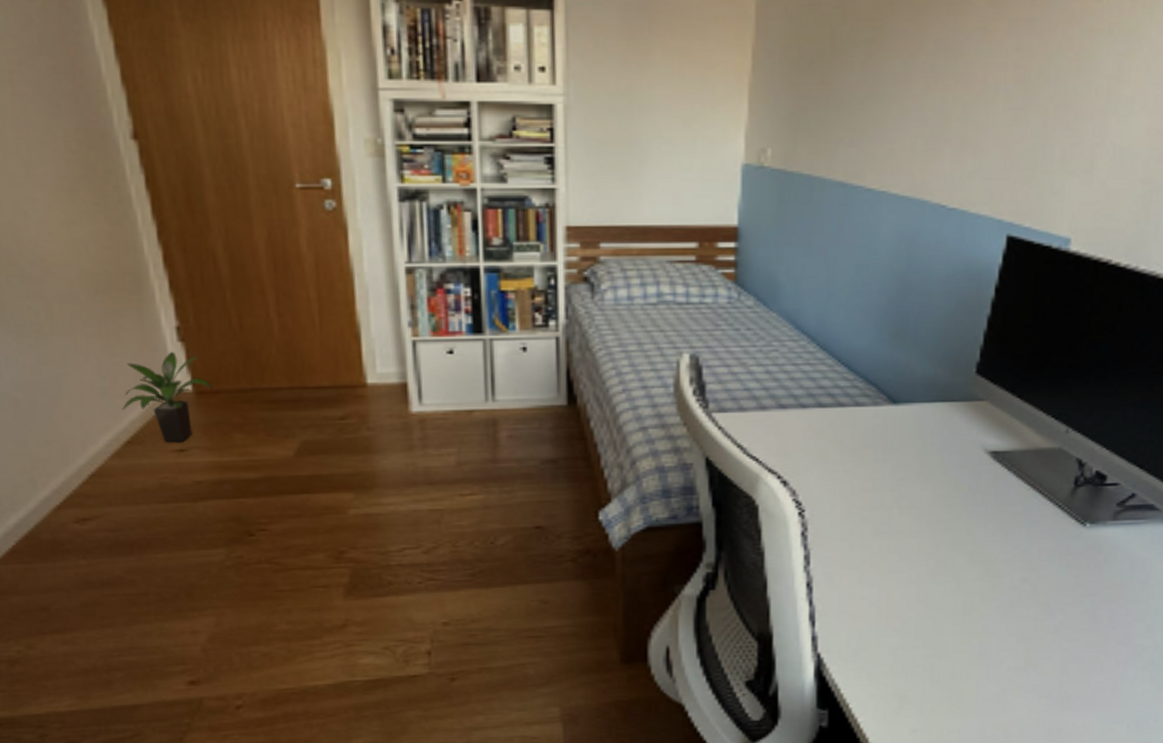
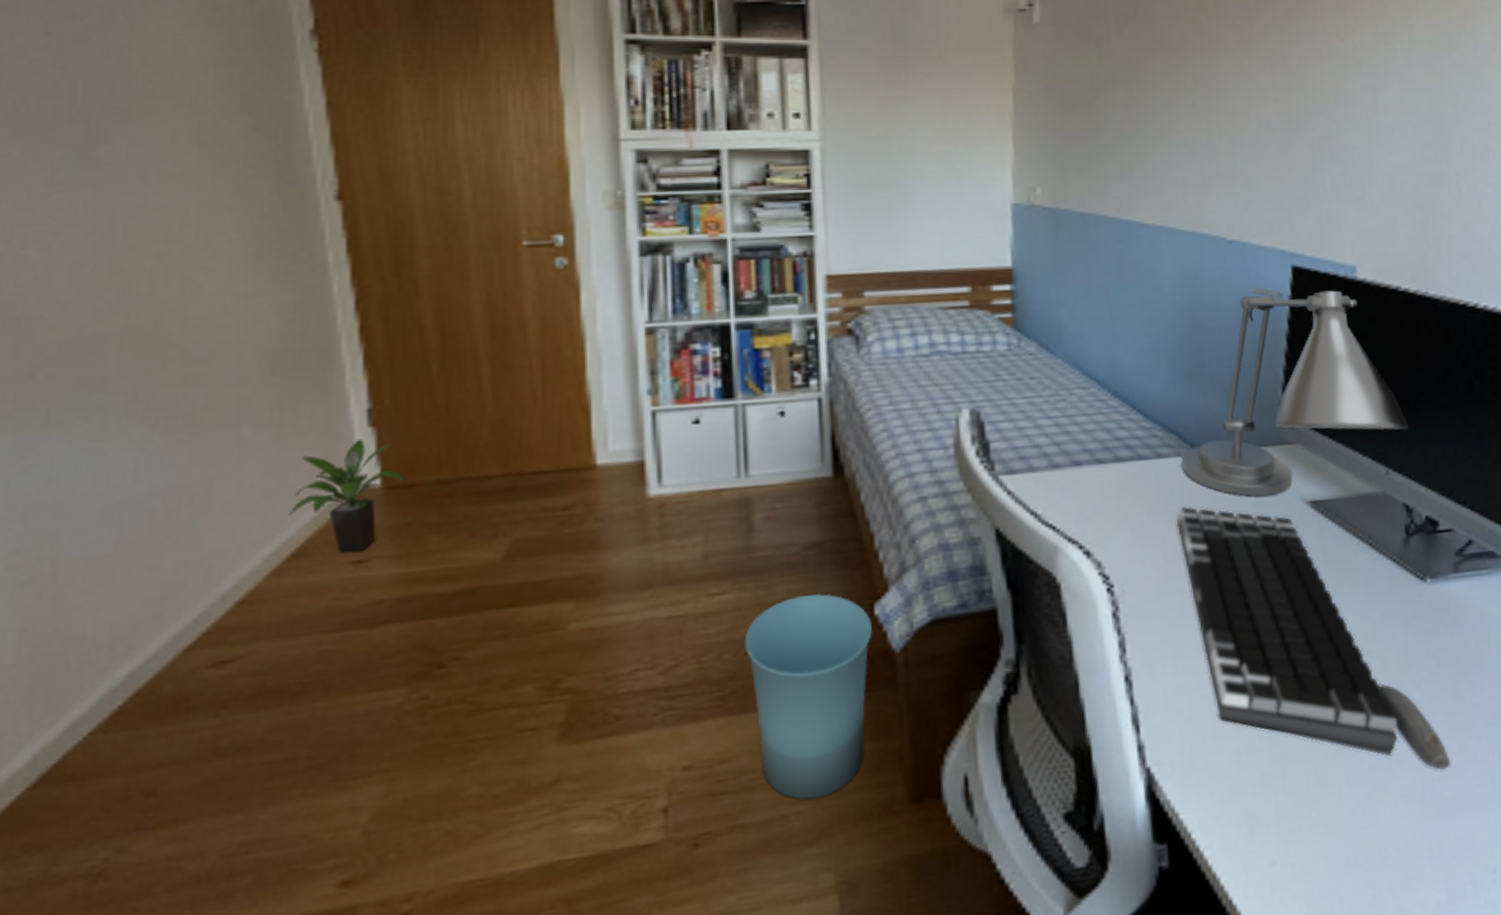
waste bin: none [491,500,596,654] -> present [744,594,872,800]
computer keyboard: none [867,449,1039,662] -> present [1177,506,1398,757]
desk lamp: none [876,254,1095,445] -> present [1180,287,1409,496]
computer mouse: none [1027,605,1080,676] -> present [1379,683,1451,771]

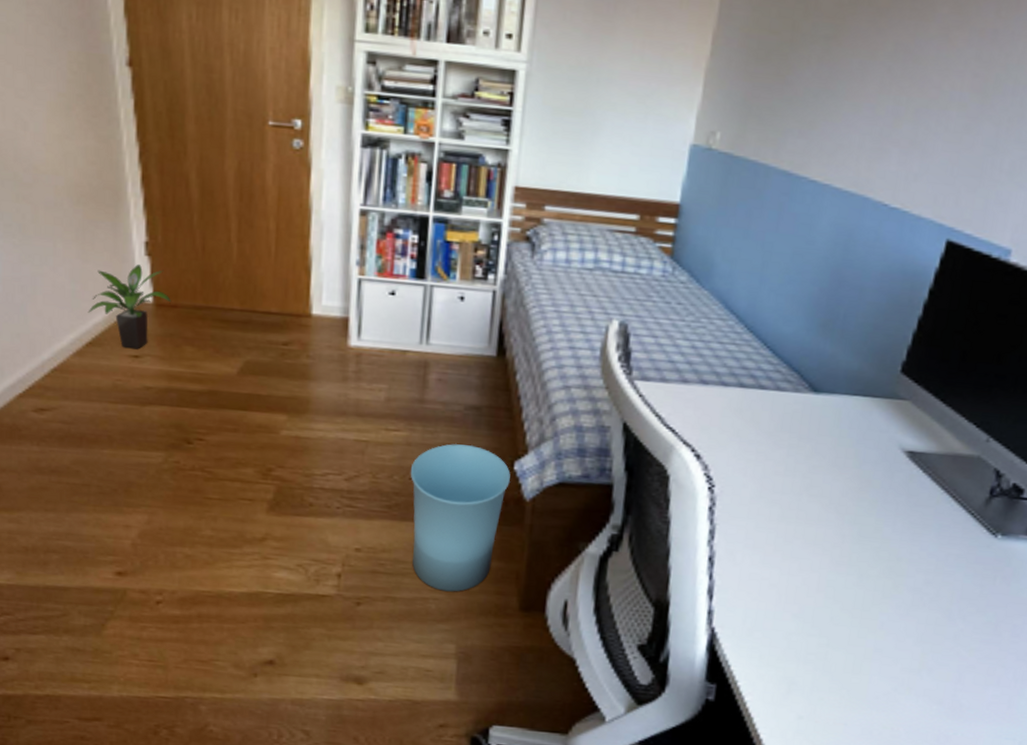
computer keyboard: present [1177,506,1398,757] -> none [781,434,937,665]
desk lamp: present [1180,287,1409,496] -> none [796,254,1021,440]
computer mouse: present [1379,683,1451,771] -> none [927,608,976,686]

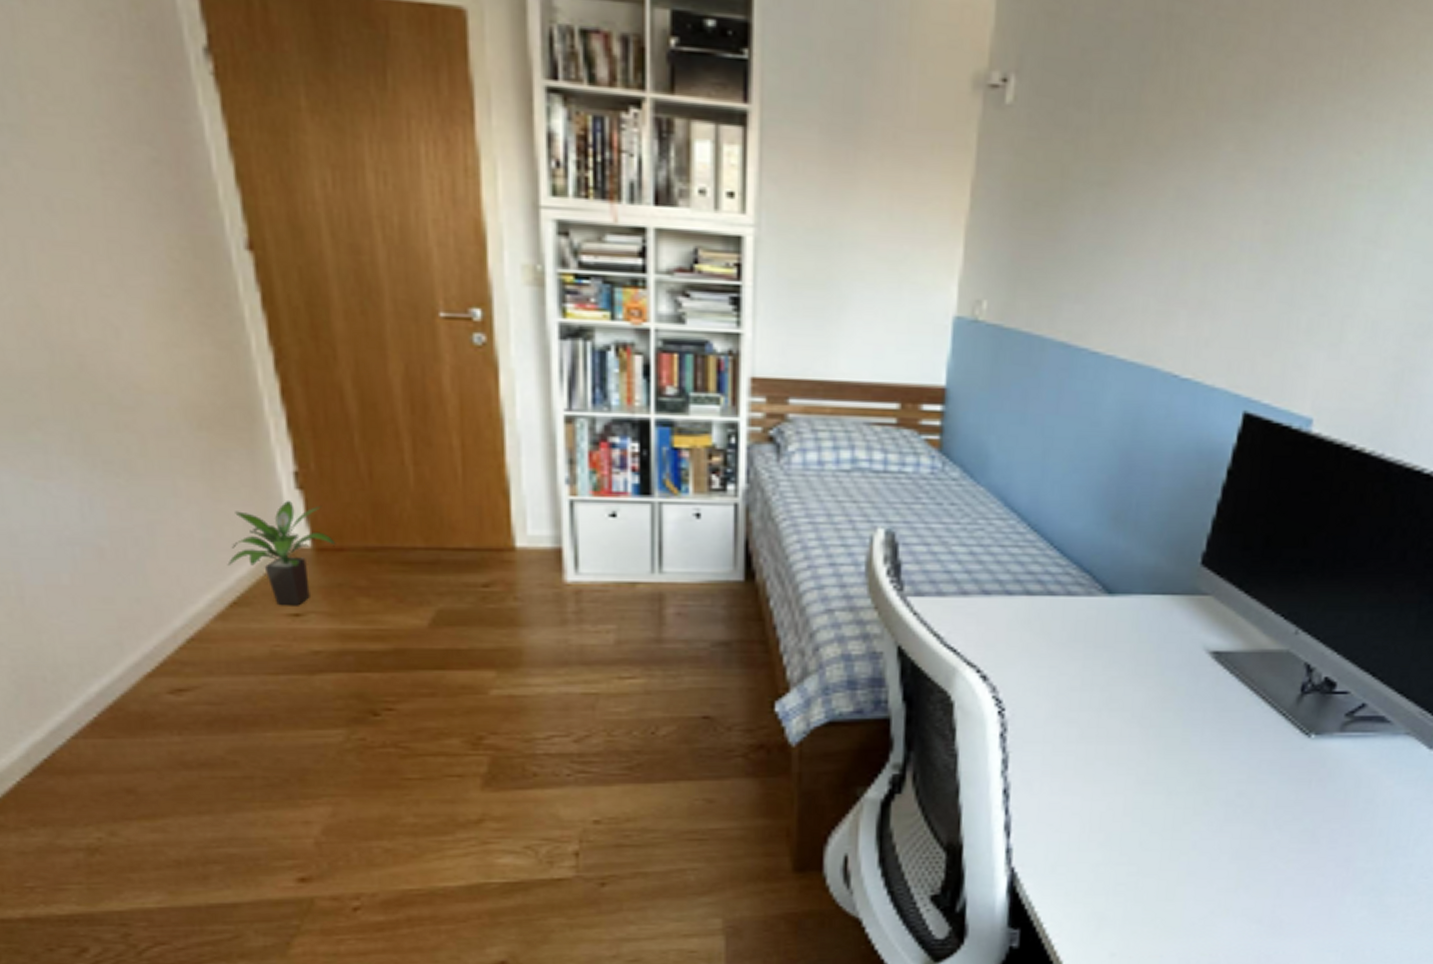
waste bin: present [410,444,511,592] -> none [652,688,771,859]

